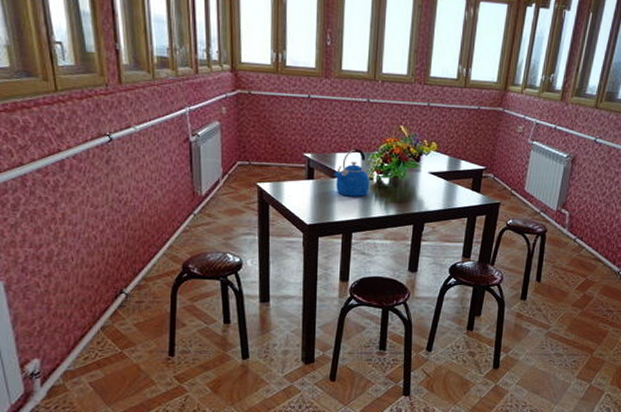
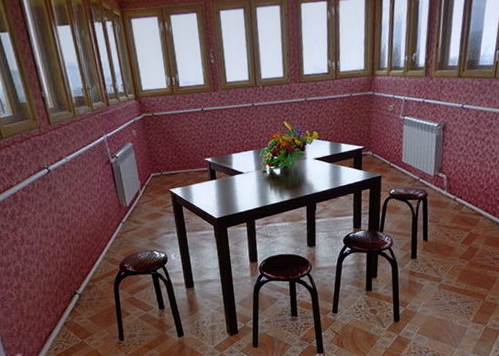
kettle: present [334,148,370,197] -> none [232,147,265,190]

